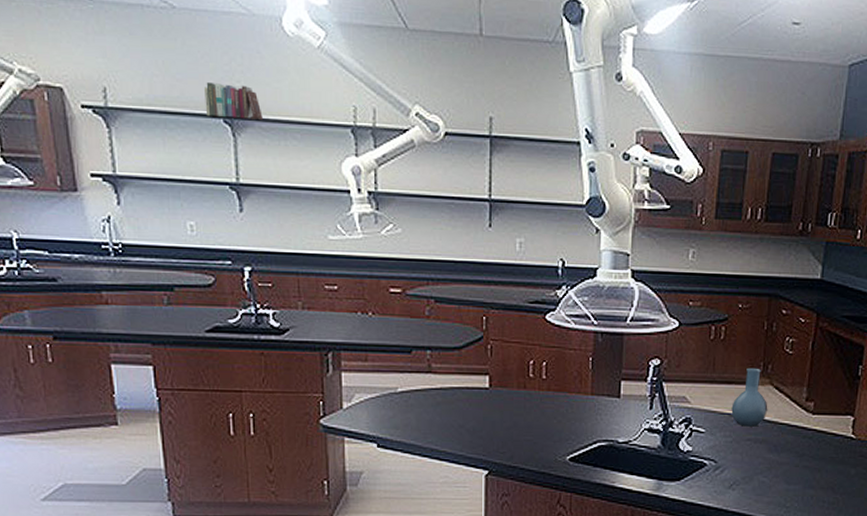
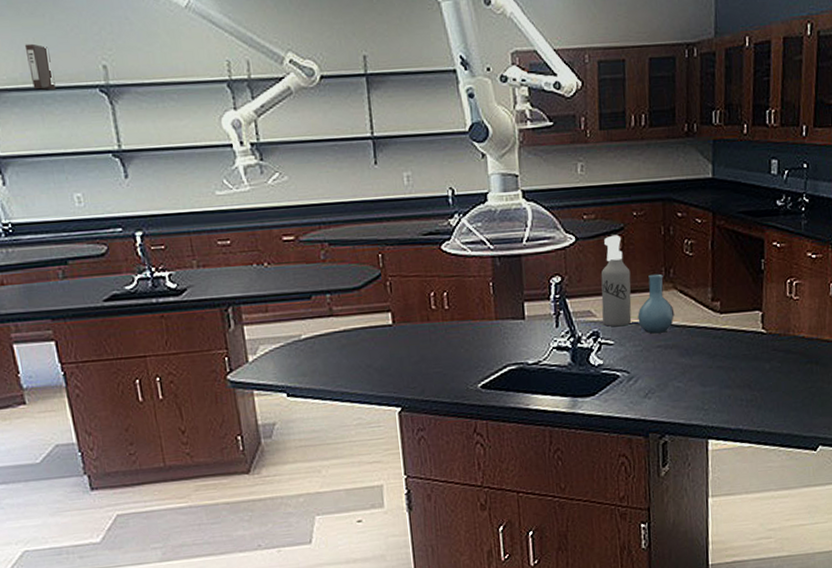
binder: none [153,66,180,116] -> present [24,43,56,91]
books: present [205,81,264,121] -> none [77,53,140,89]
spray bottle: none [696,324,729,416] -> present [601,234,632,327]

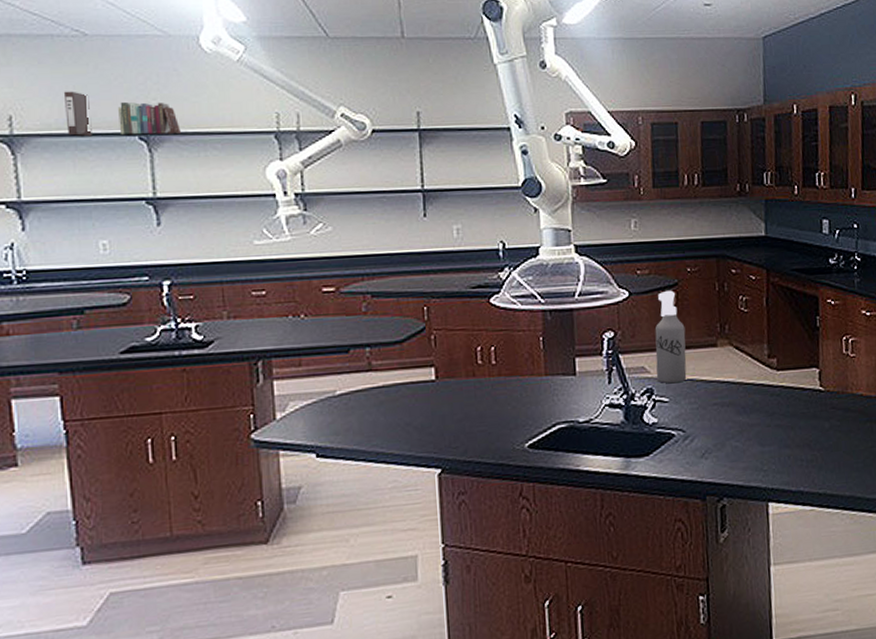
books: none [77,53,140,89] -> present [118,101,182,137]
flask: present [638,274,675,334] -> none [693,330,731,391]

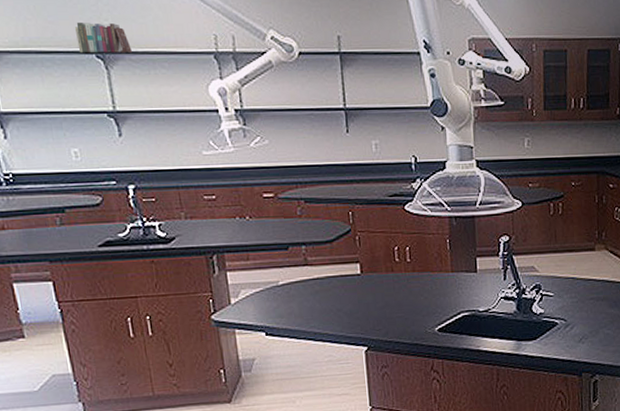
binder: present [63,91,92,137] -> none [25,11,55,54]
spray bottle: present [654,290,687,384] -> none [543,201,569,281]

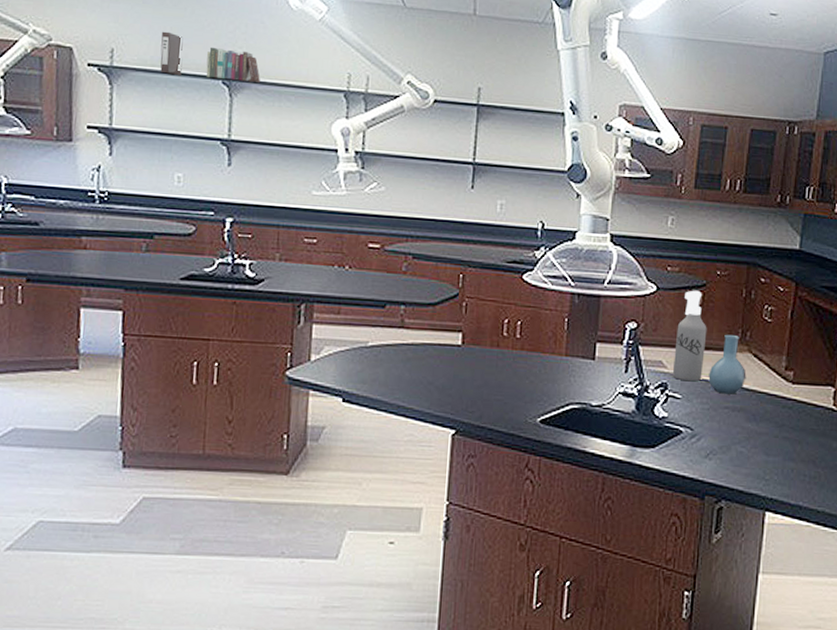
binder: none [25,11,55,54] -> present [160,31,183,76]
spray bottle: none [543,201,569,281] -> present [672,290,707,382]
flask: none [574,236,606,288] -> present [708,334,746,395]

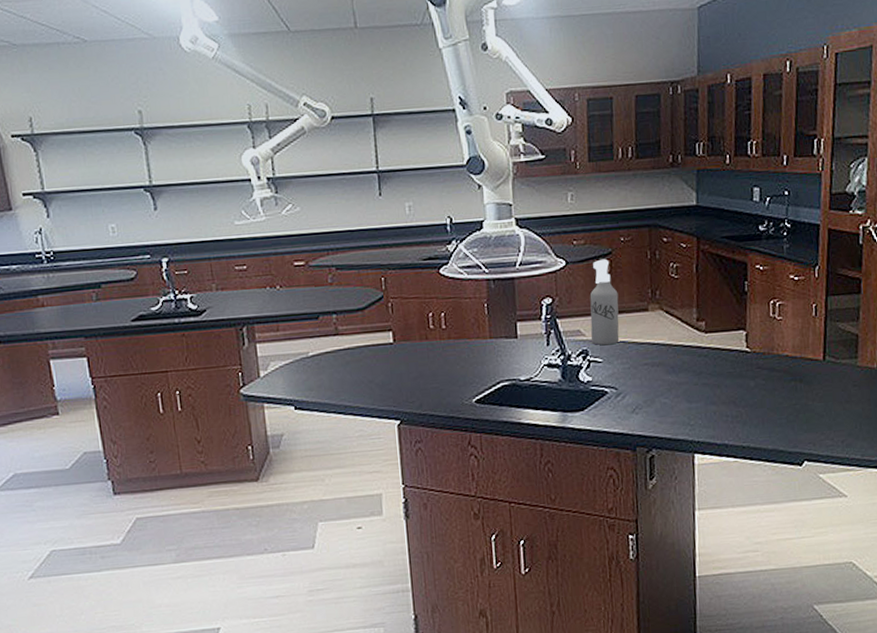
binder: present [160,31,183,76] -> none [71,92,97,134]
books: present [206,47,261,84] -> none [116,100,170,132]
flask: present [708,334,746,395] -> none [625,295,661,352]

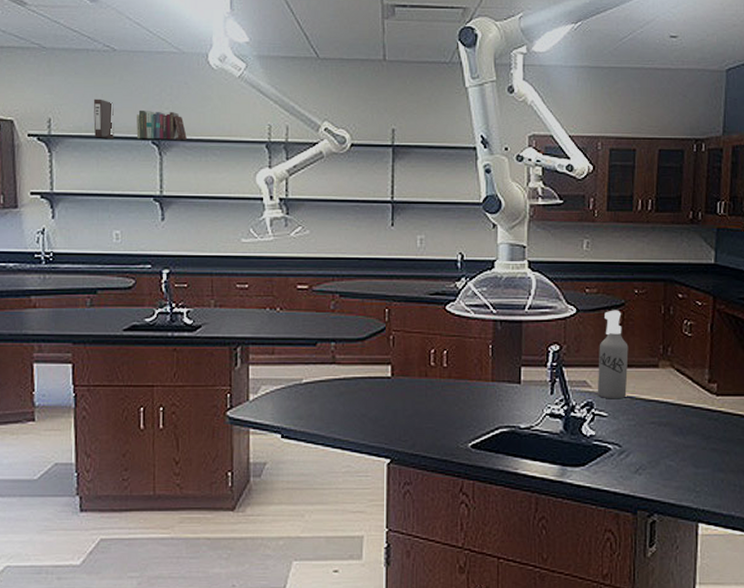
binder: none [71,92,97,134] -> present [93,99,114,139]
books: none [116,100,170,132] -> present [136,110,188,141]

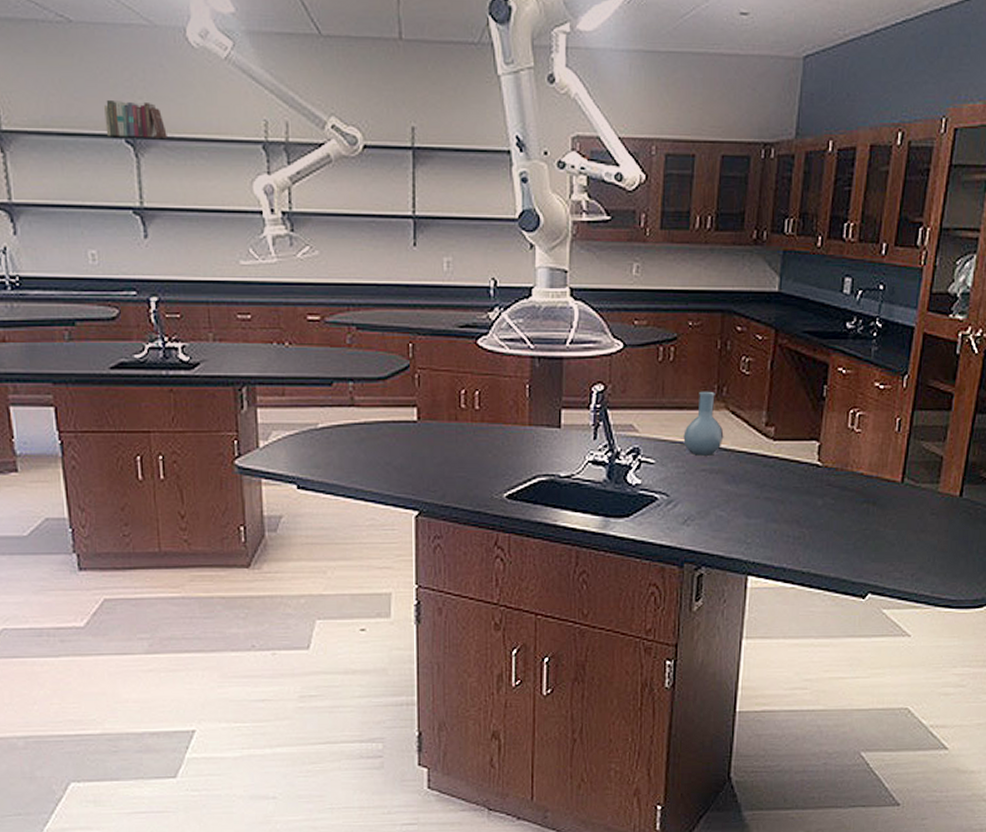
binder: present [93,99,114,139] -> none [49,84,79,137]
spray bottle: present [597,310,629,399] -> none [644,344,680,445]
flask: none [633,351,670,410] -> present [683,391,724,456]

